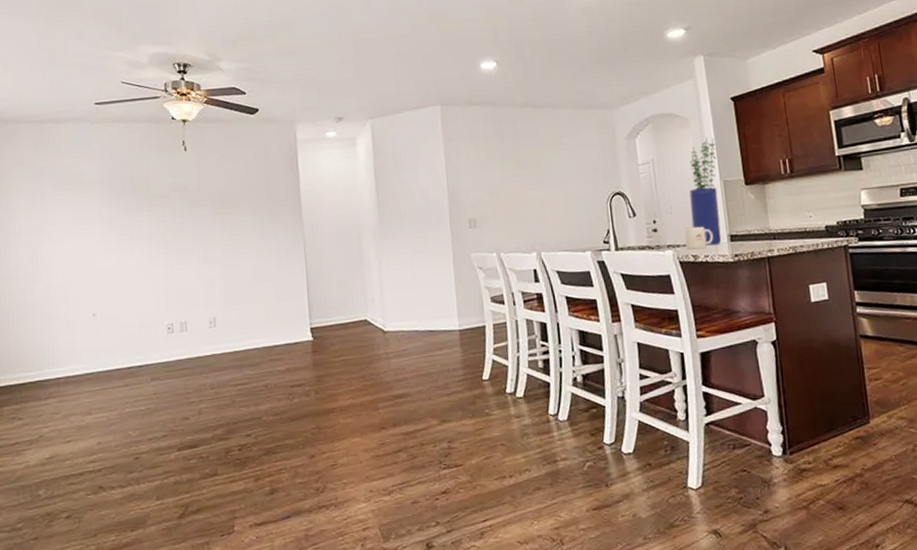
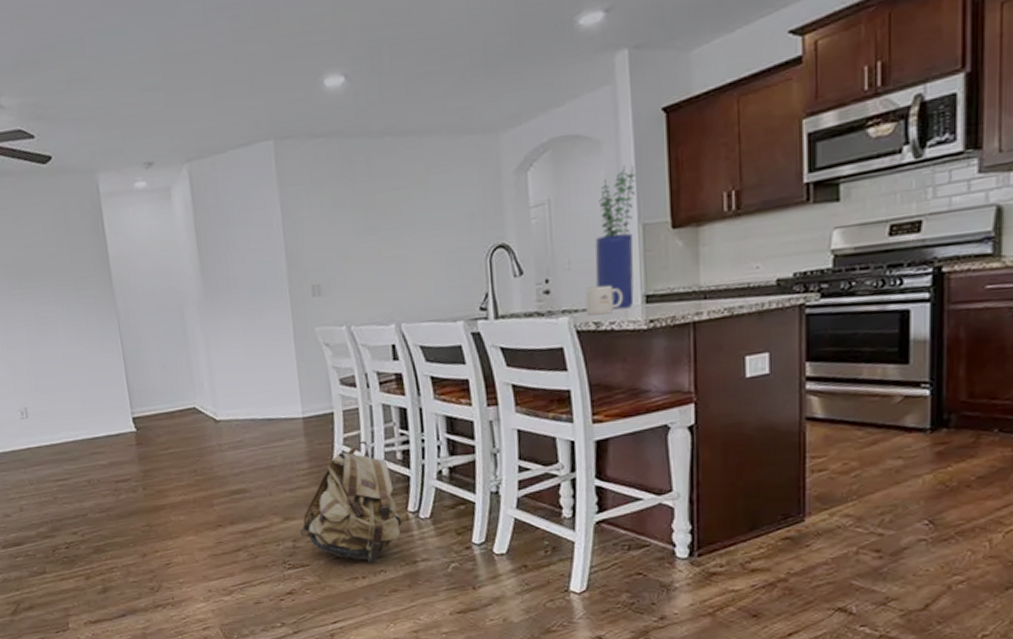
backpack: none [454,350,544,463] -> present [299,440,403,564]

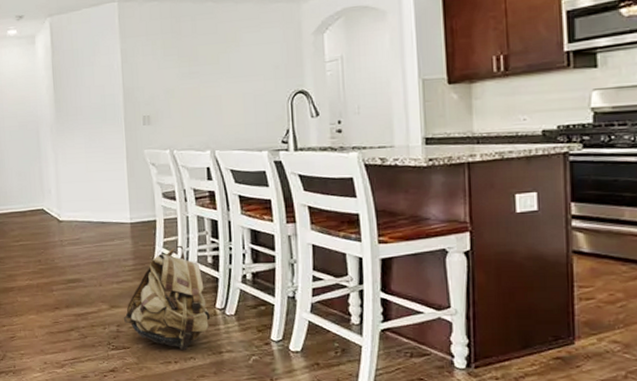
mug: present [585,284,622,316] -> none [372,127,405,152]
vase: present [595,166,636,310] -> none [381,32,416,149]

